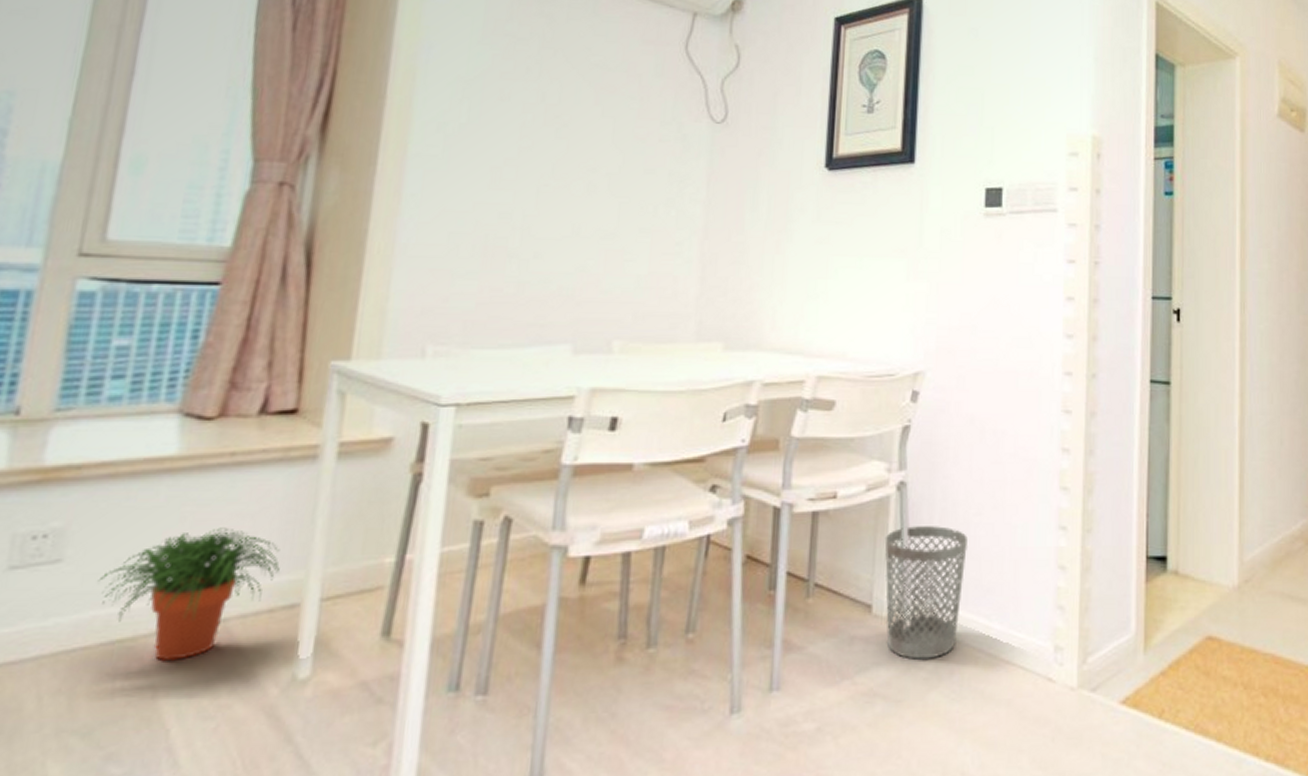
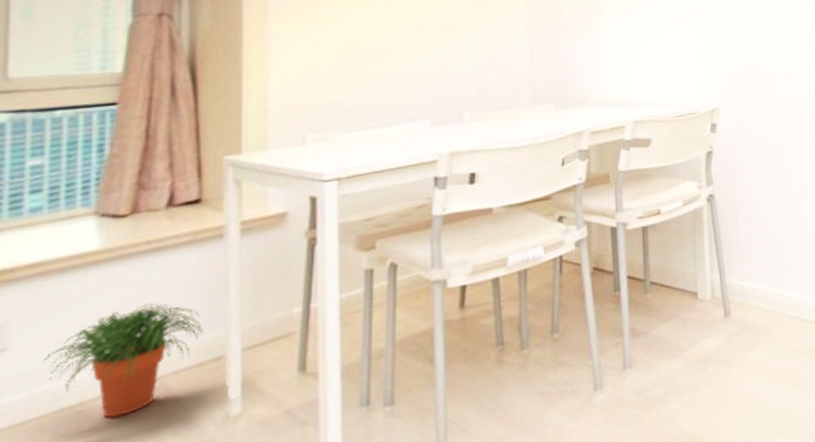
wastebasket: present [884,526,967,660] -> none [702,225,767,329]

